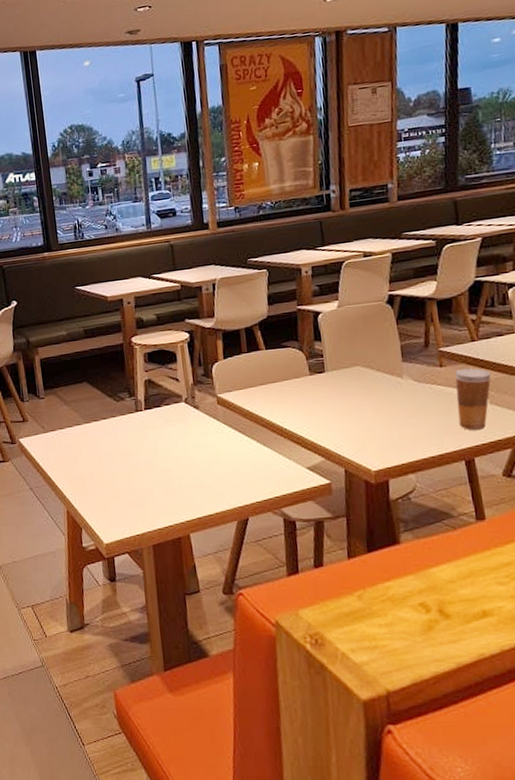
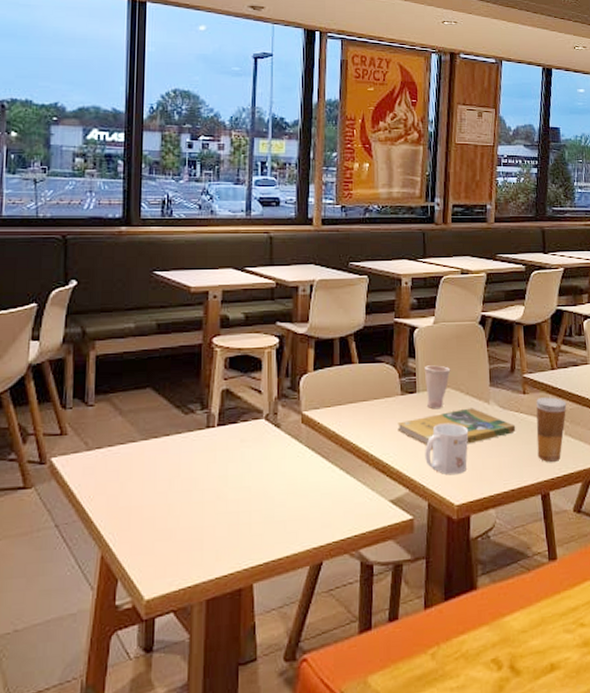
booklet: none [308,383,434,421] -> present [397,408,516,448]
cup: none [332,346,359,386] -> present [425,365,451,410]
mug: none [338,398,383,445] -> present [425,423,469,475]

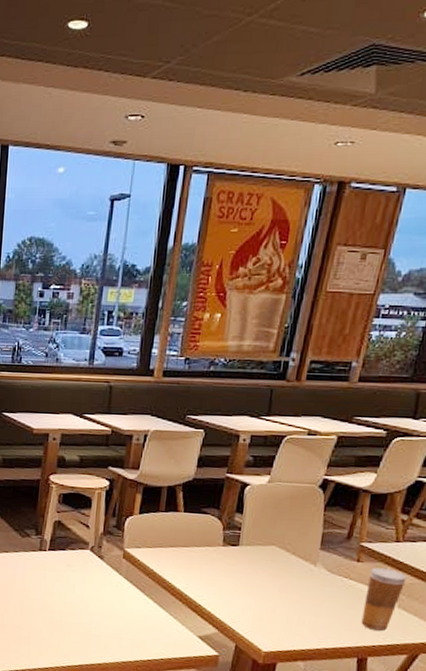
booklet: present [397,408,516,448] -> none [214,567,342,600]
cup: present [425,365,451,410] -> none [248,522,280,564]
mug: present [425,423,469,475] -> none [238,577,289,626]

